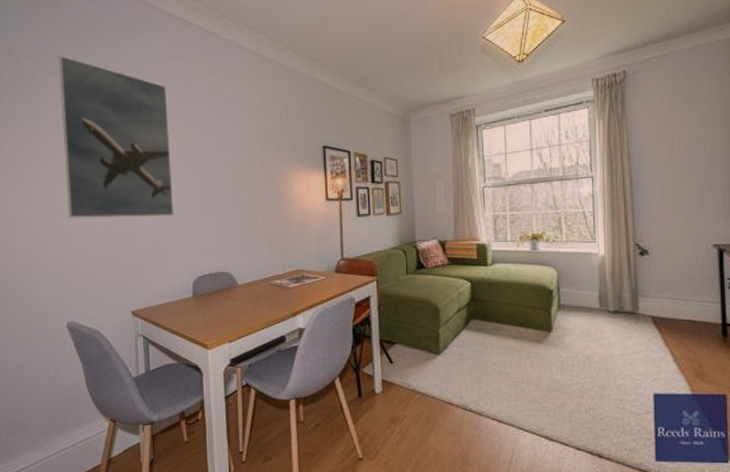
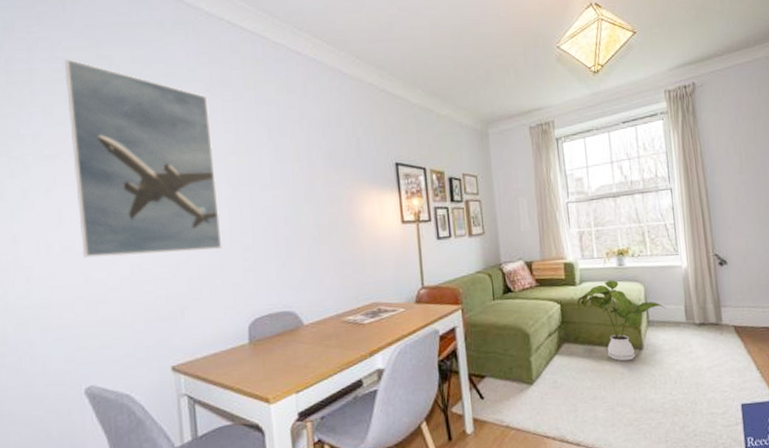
house plant: none [488,262,578,341] -> present [577,280,665,361]

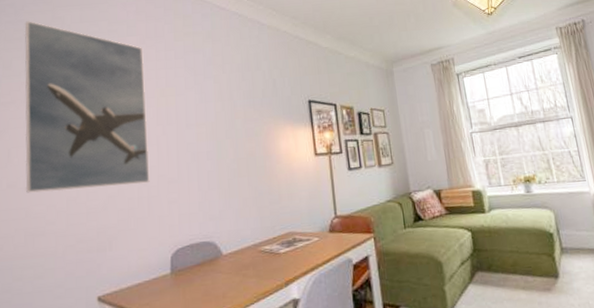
house plant: present [577,280,665,361] -> none [488,207,578,290]

